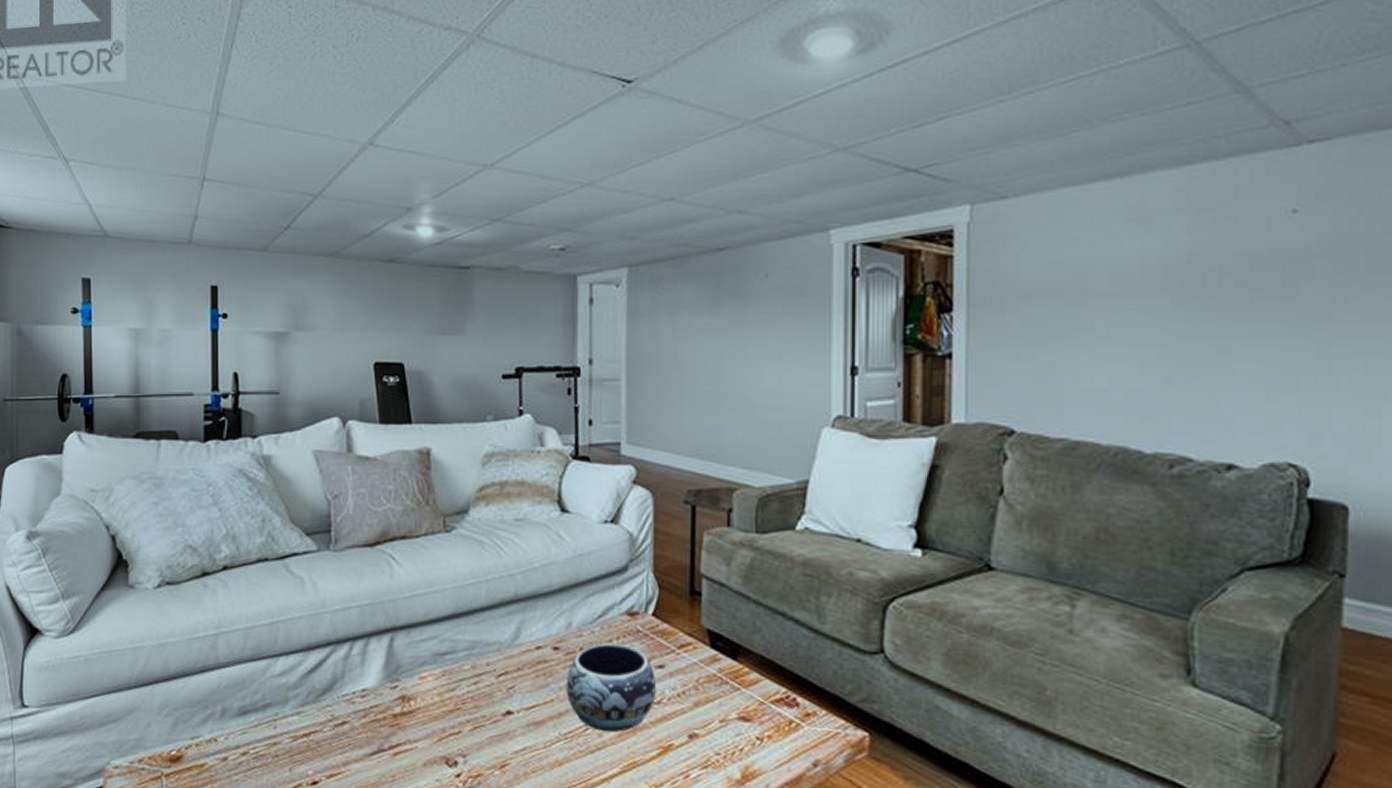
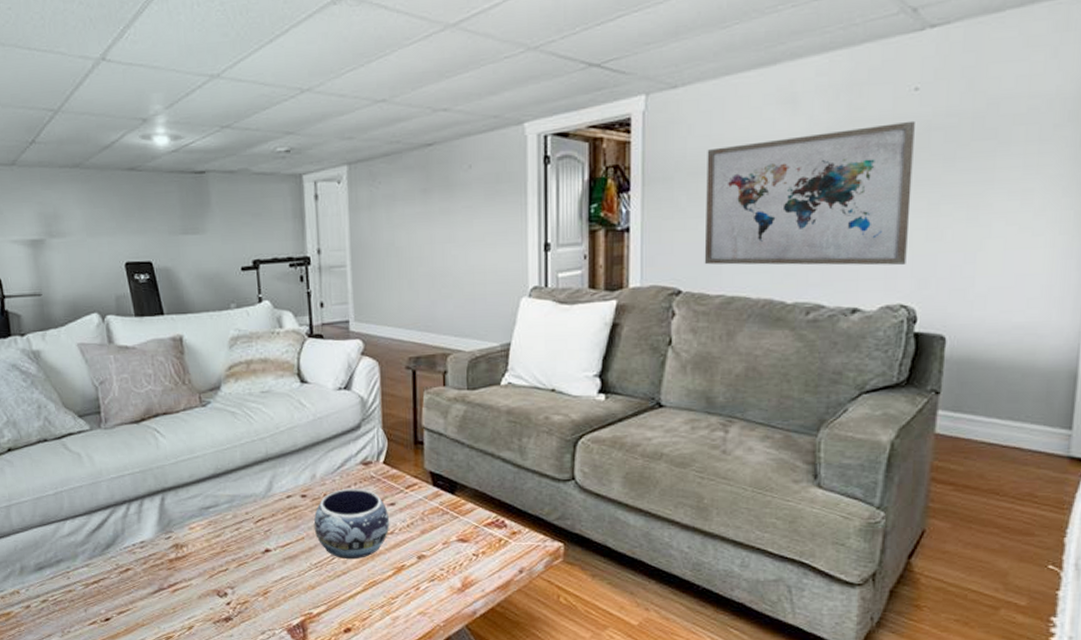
wall art: none [1042,247,1295,416] -> present [704,120,915,266]

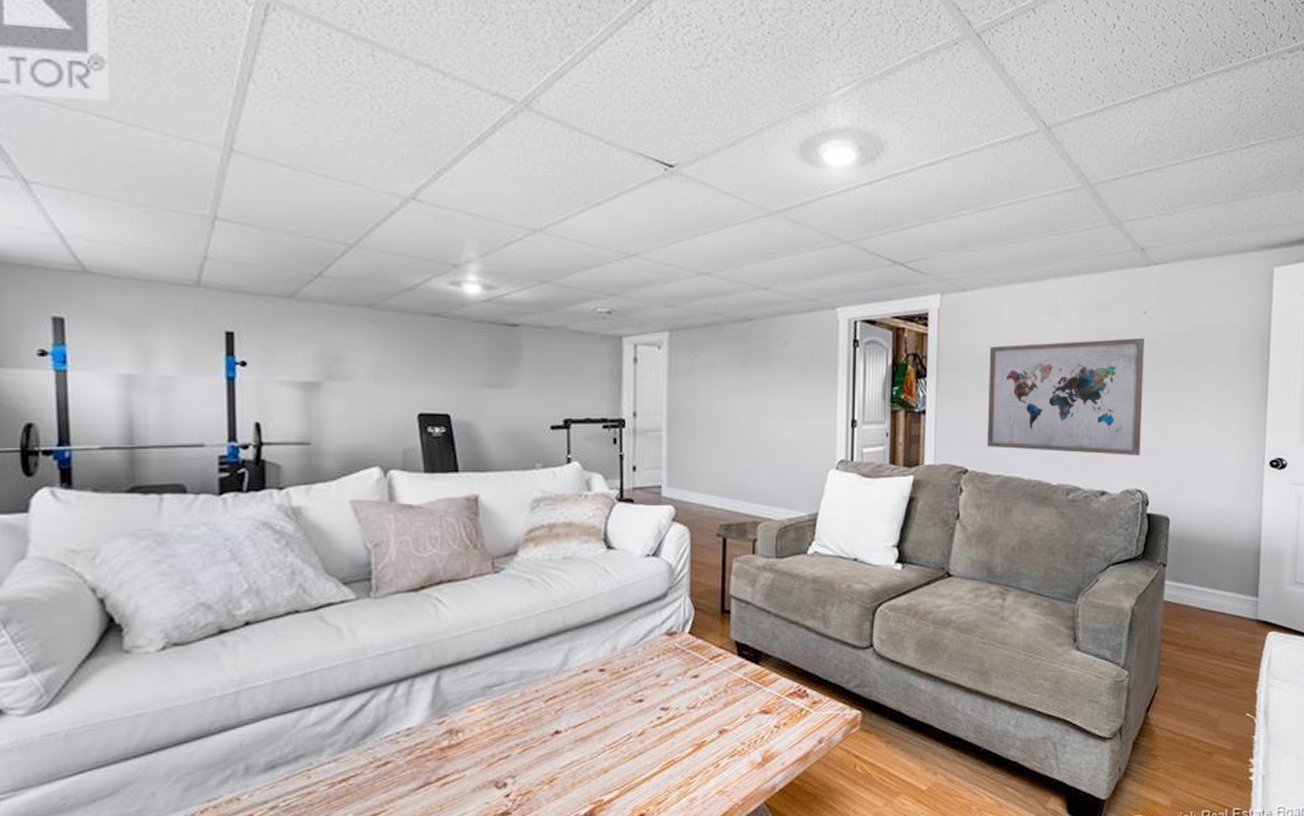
decorative bowl: present [313,489,390,558] -> none [611,661,692,737]

